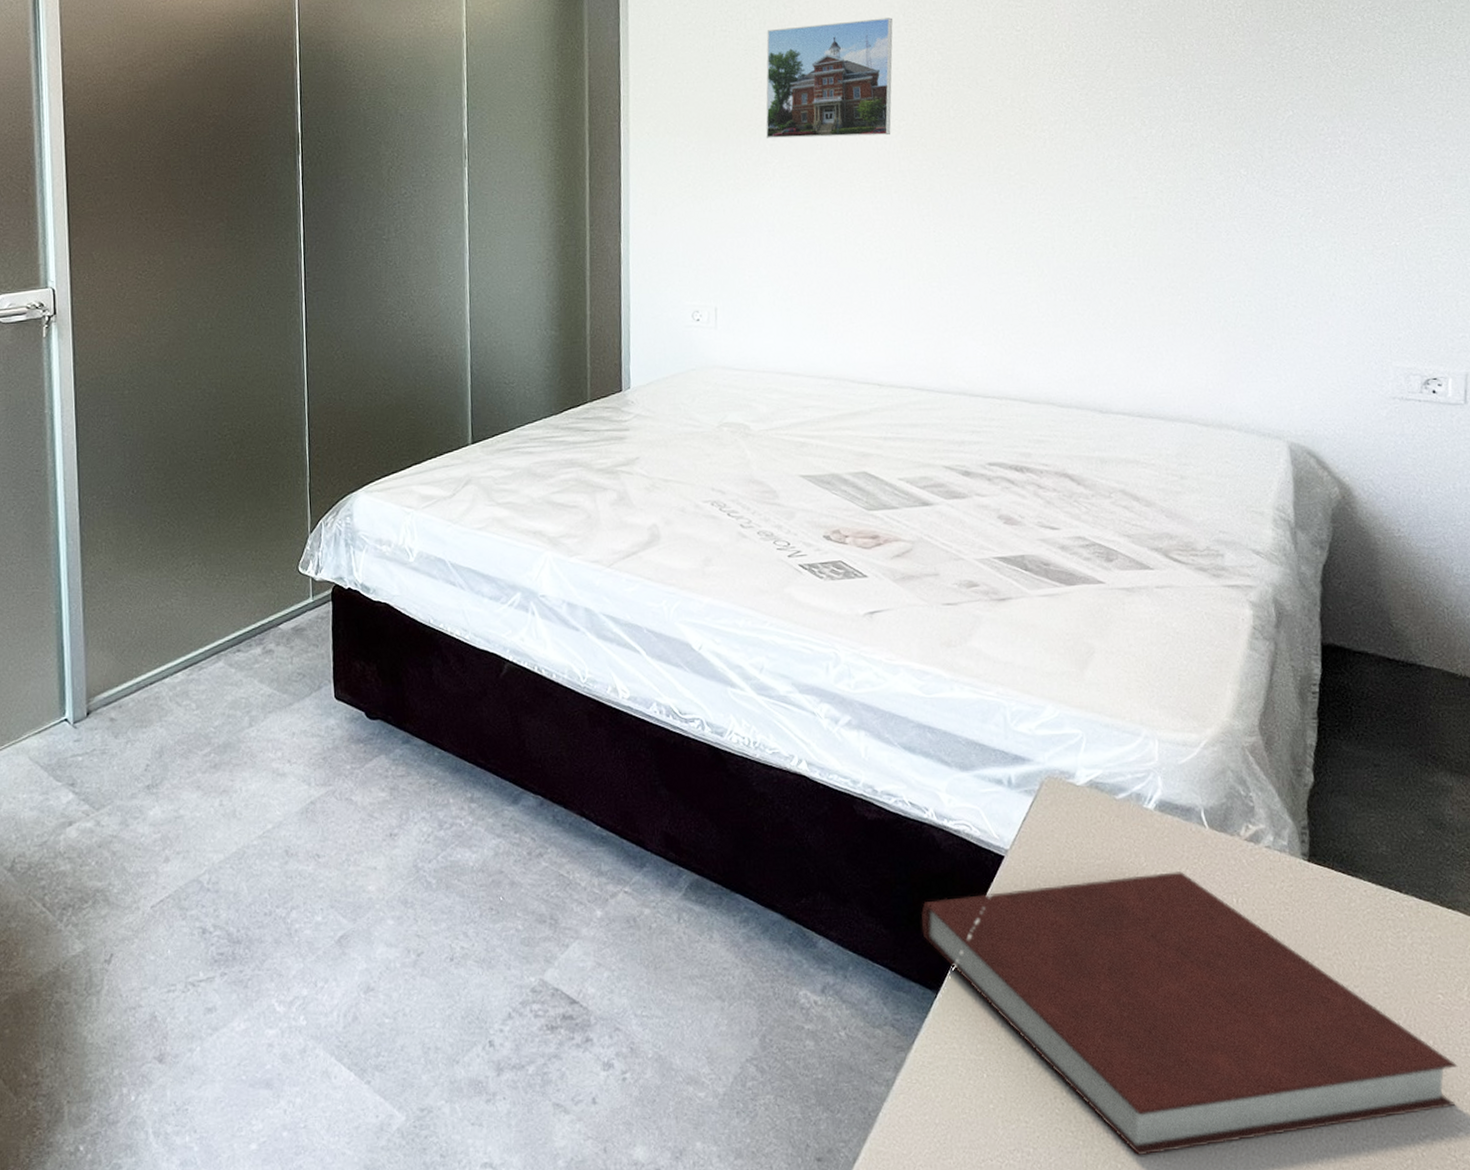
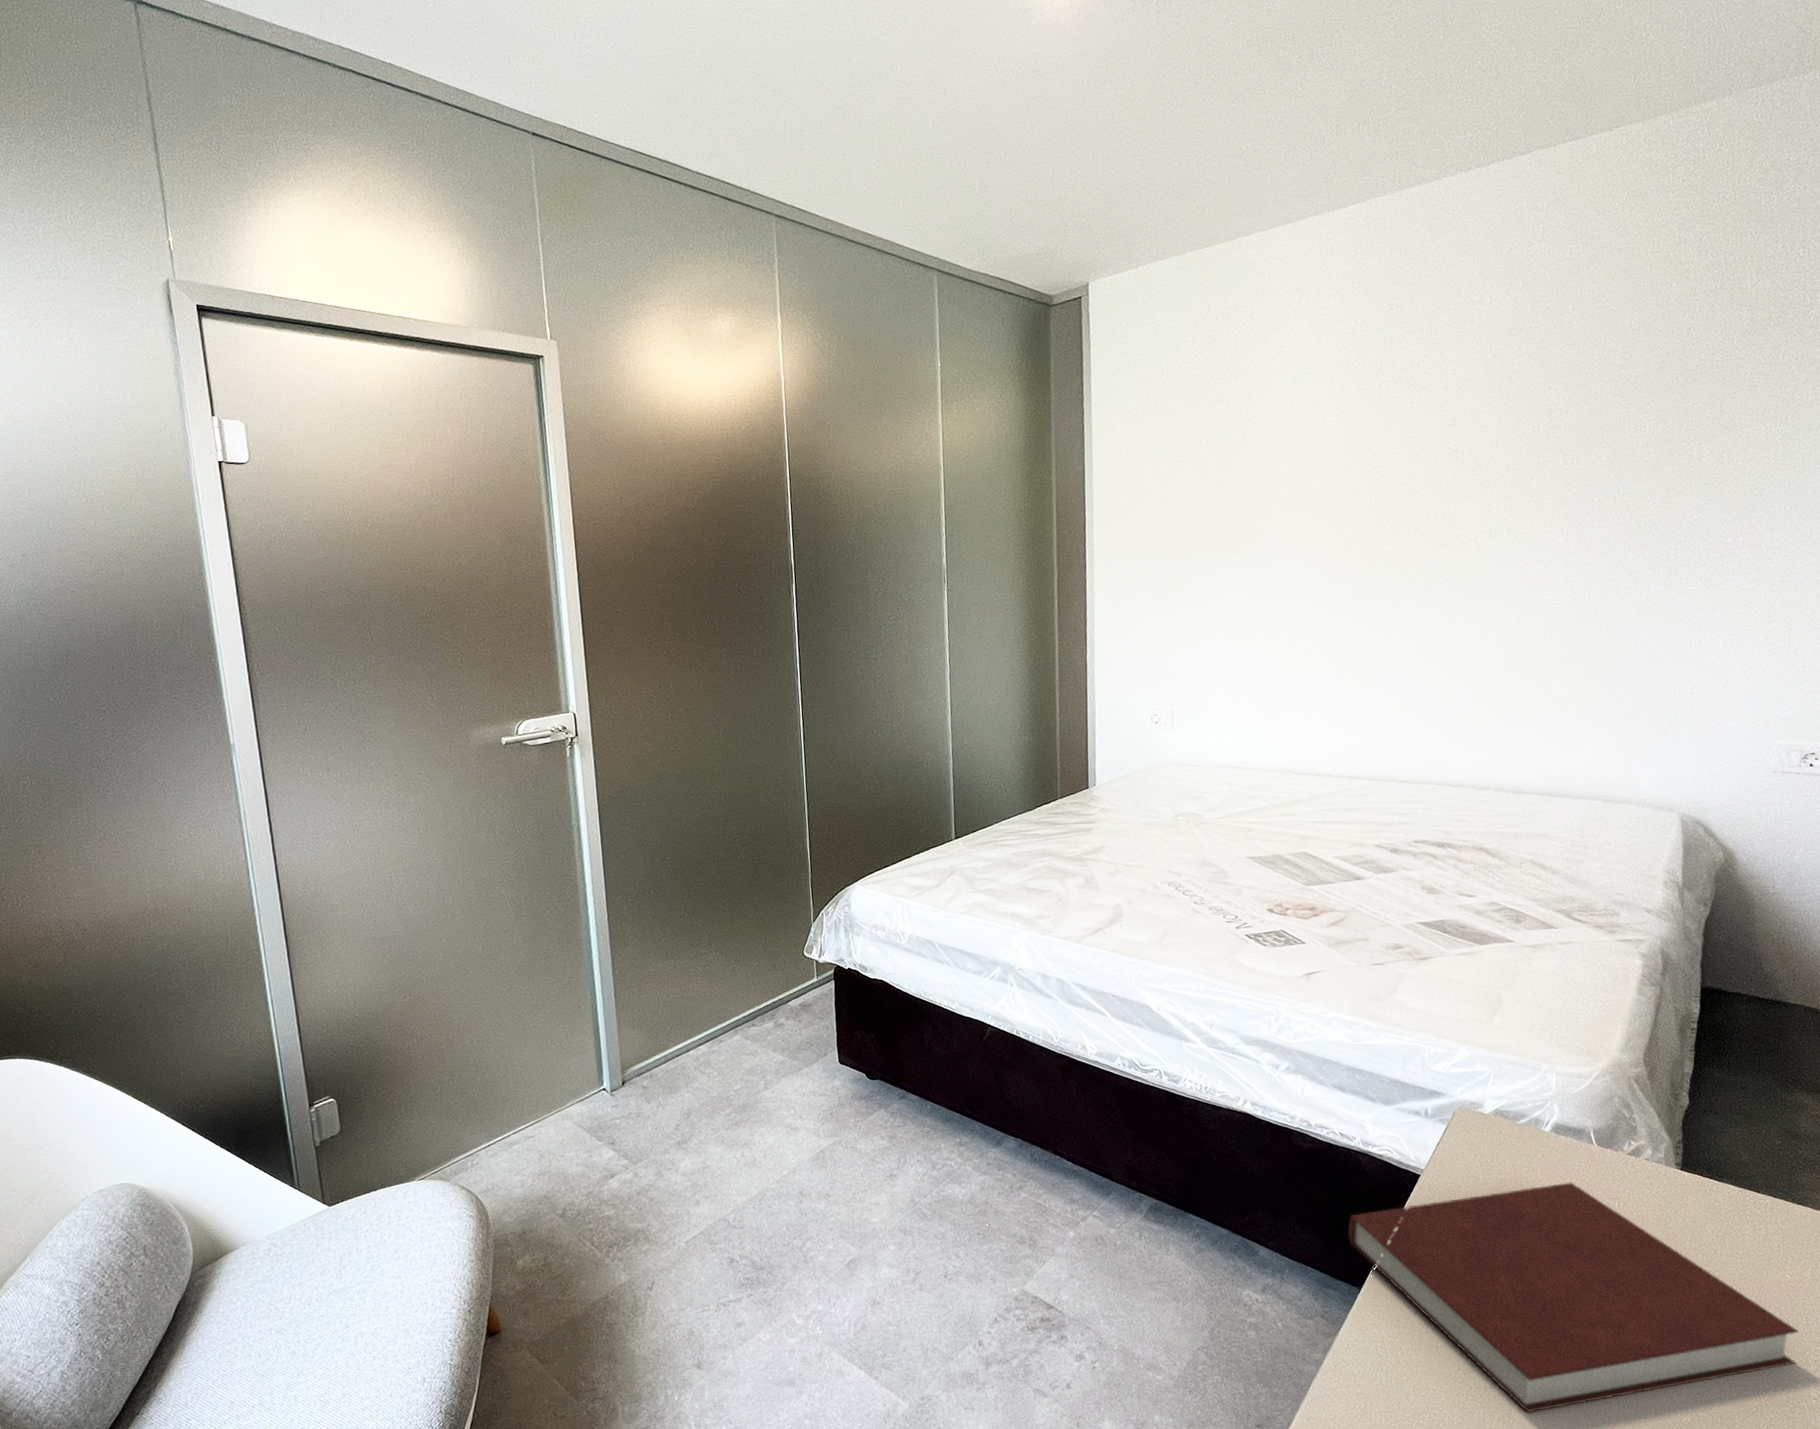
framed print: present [765,17,893,138] -> none [1218,439,1335,555]

